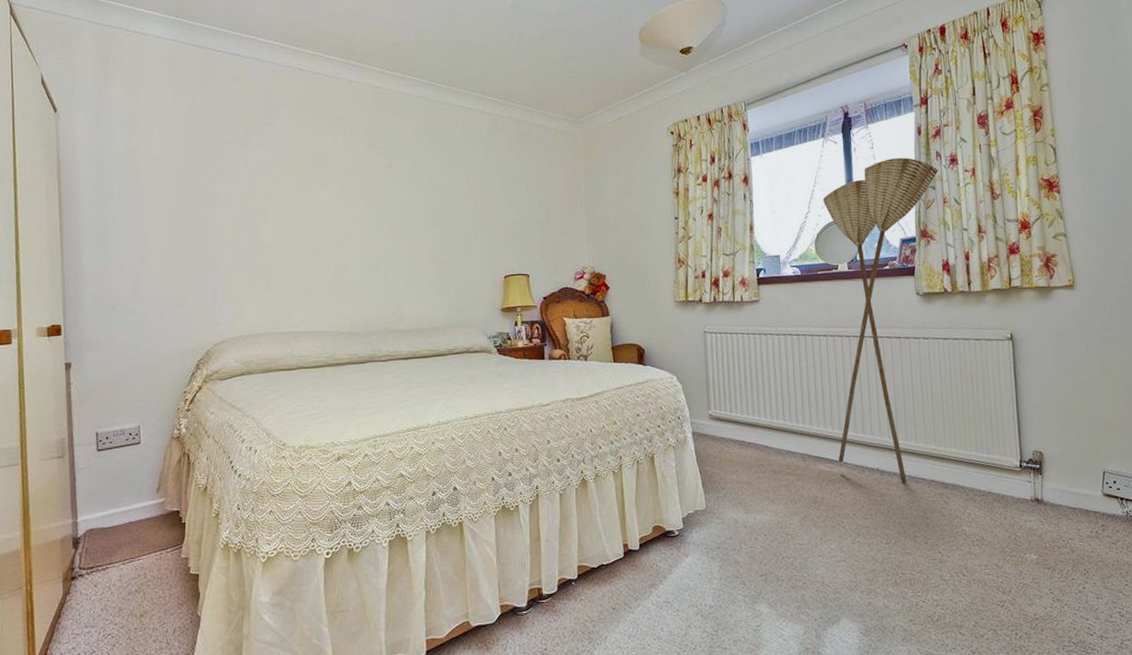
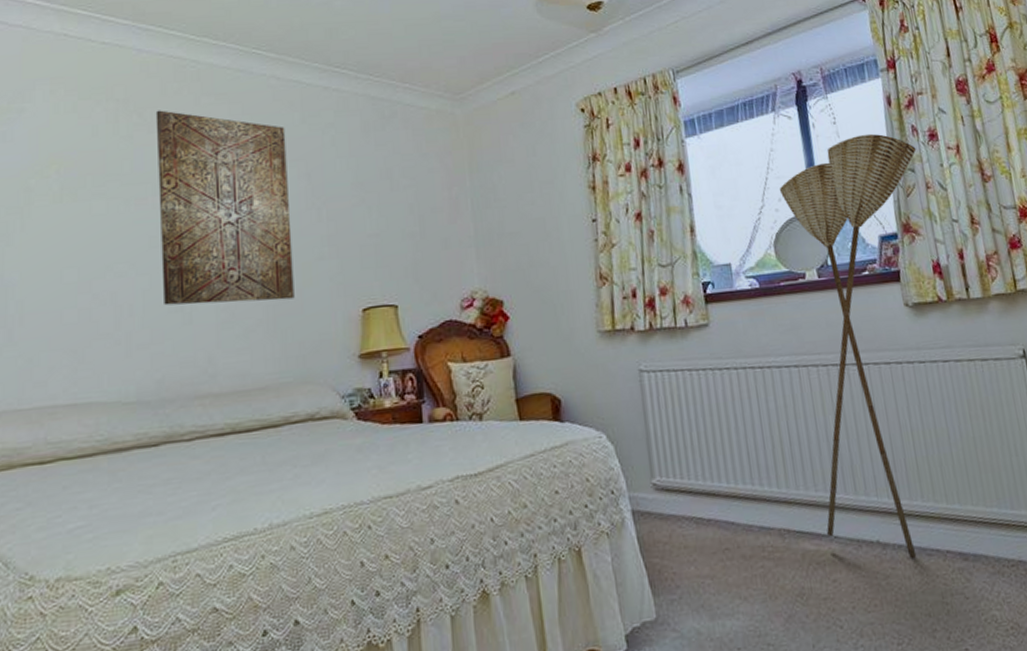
wall art: none [362,126,457,267] -> present [155,110,295,306]

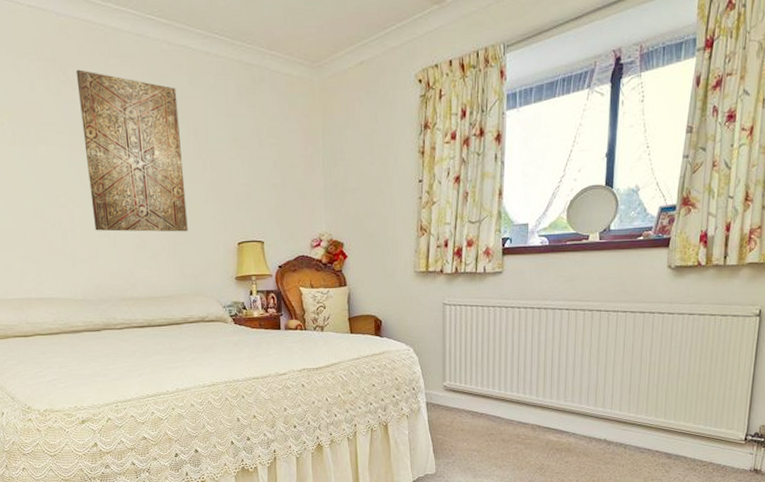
floor lamp: present [780,133,917,559] -> none [568,112,713,454]

